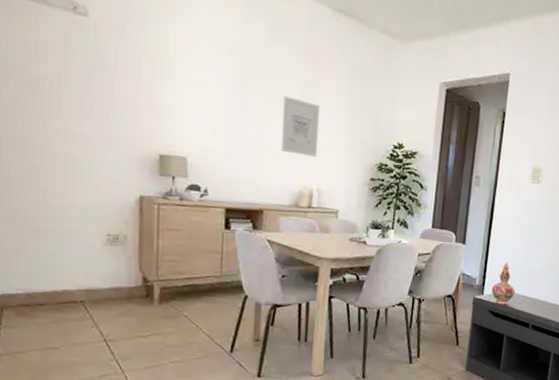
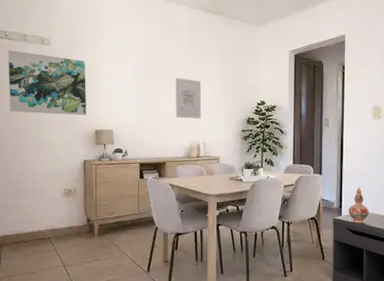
wall art: none [12,12,147,132] -> present [8,50,86,116]

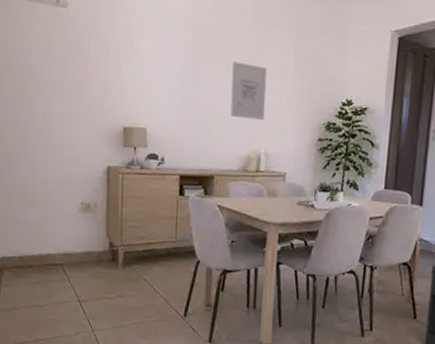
wall art: present [8,50,86,116] -> none [12,12,114,107]

